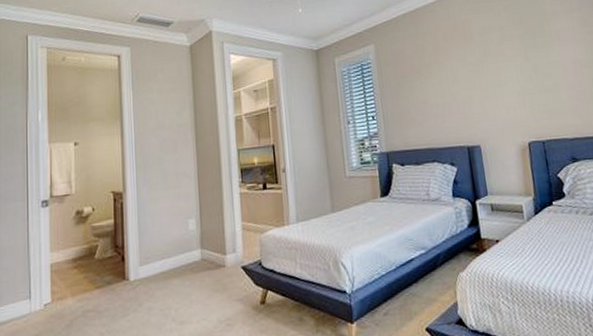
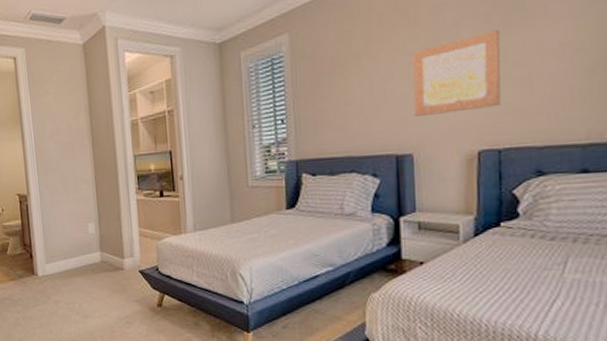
wall art: none [471,48,539,114] -> present [412,29,501,117]

